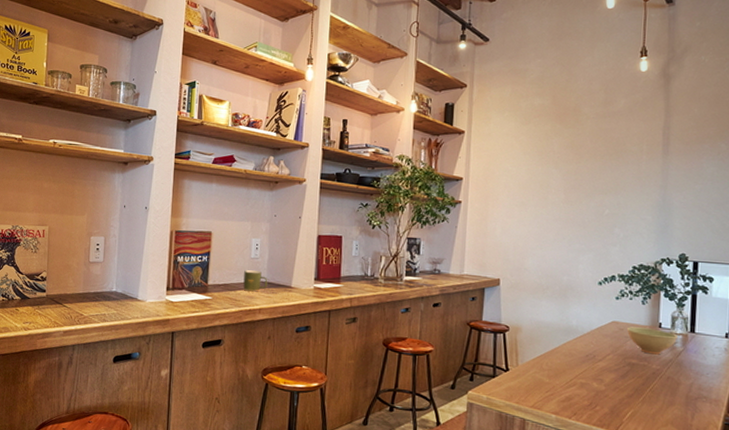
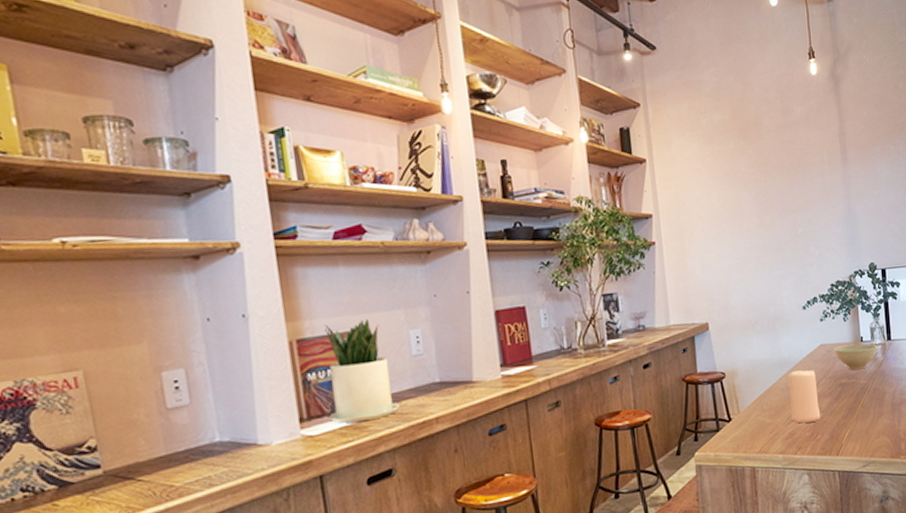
planter: none [186,223,235,300] -> present [324,318,399,424]
mug: present [243,270,268,292] -> none [406,370,442,400]
candle: none [570,340,603,393] -> present [787,370,821,423]

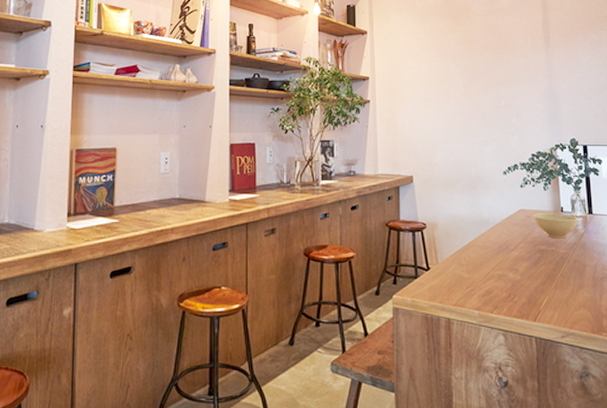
planter: present [324,318,399,424] -> none [89,139,144,223]
candle: present [787,370,821,423] -> none [486,231,519,283]

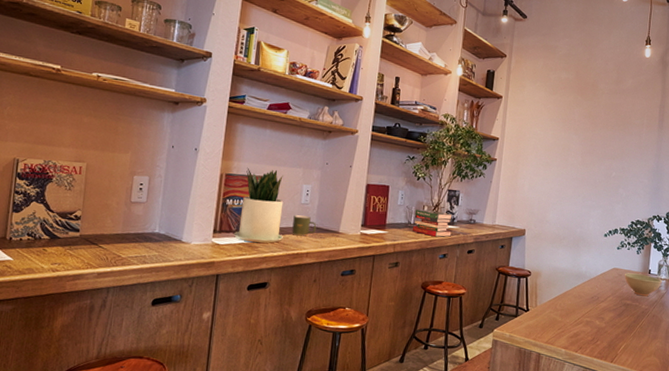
planter: none [89,139,144,223] -> present [233,167,284,244]
mug: none [153,187,180,210] -> present [292,215,317,237]
books: none [287,165,330,196] -> present [413,209,452,238]

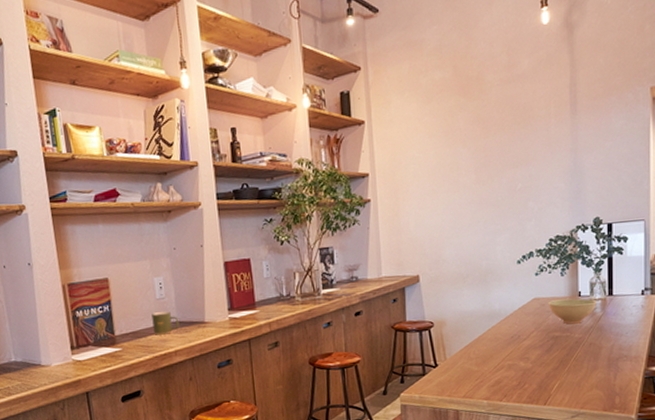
planter: present [233,167,284,244] -> none [88,267,146,352]
books: present [413,209,452,238] -> none [285,275,332,306]

